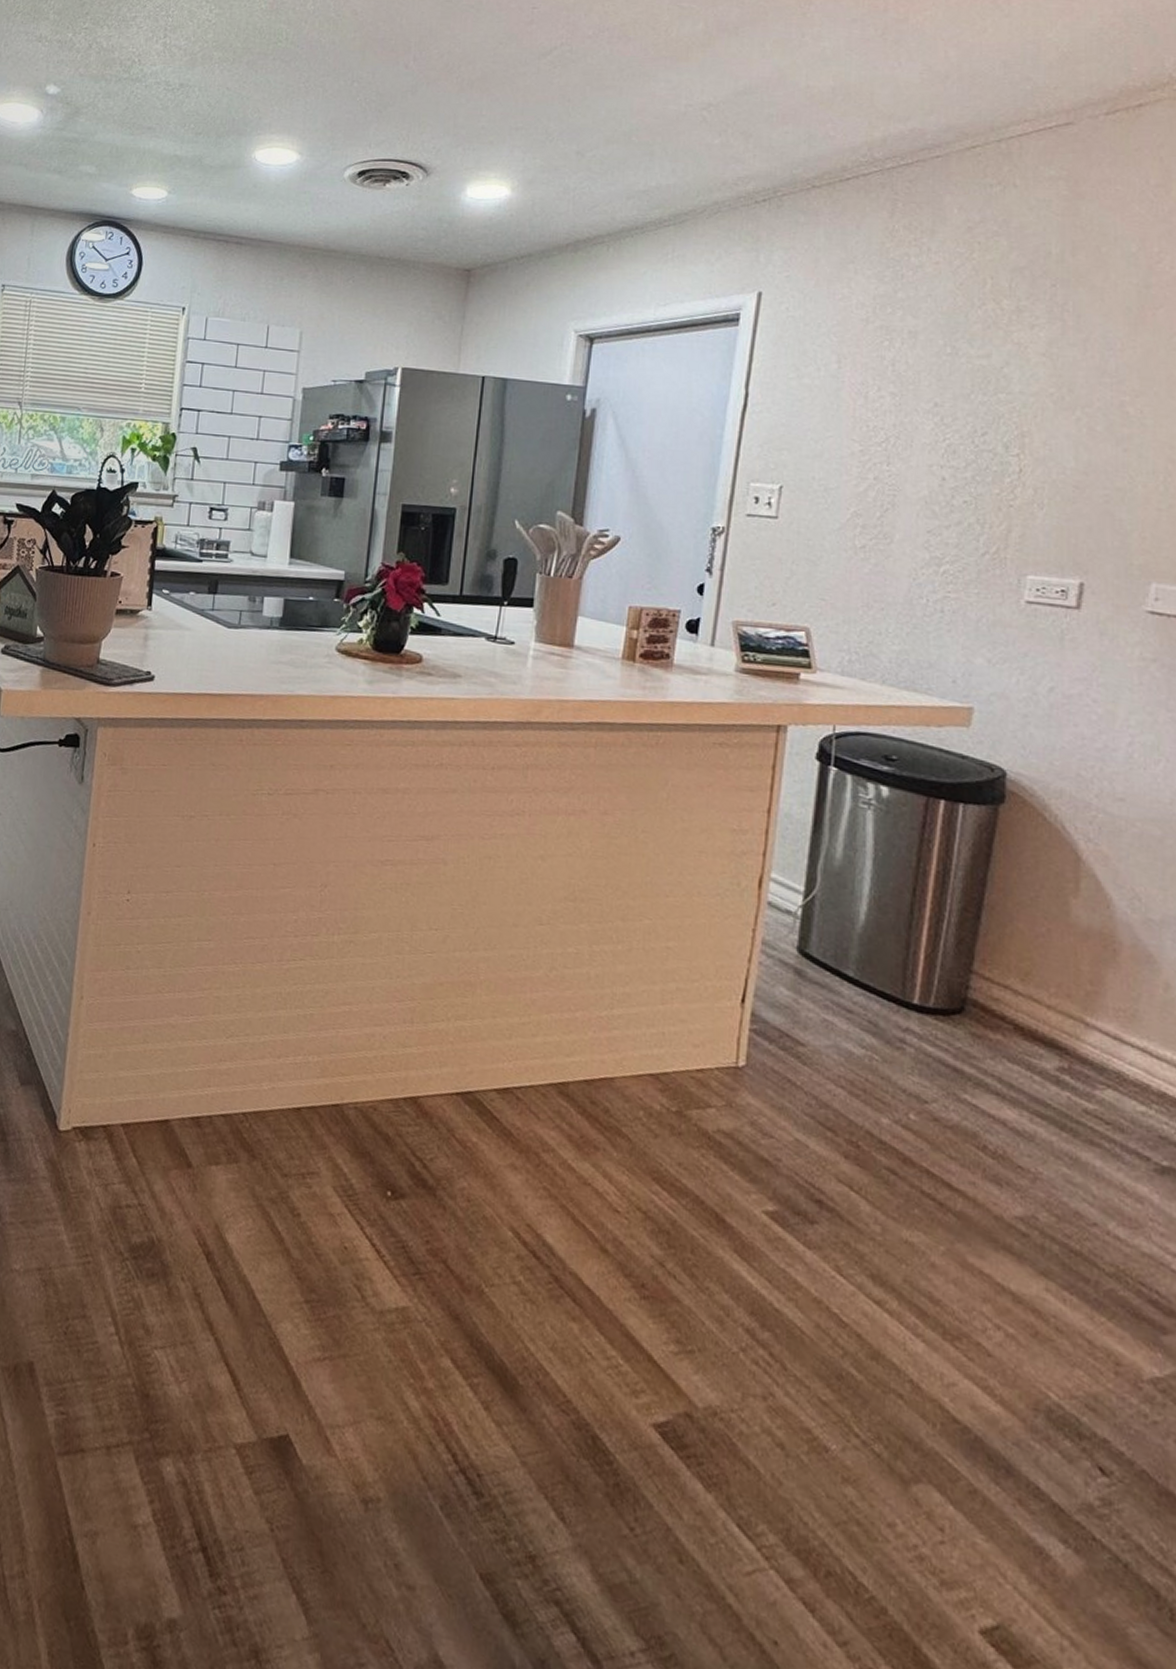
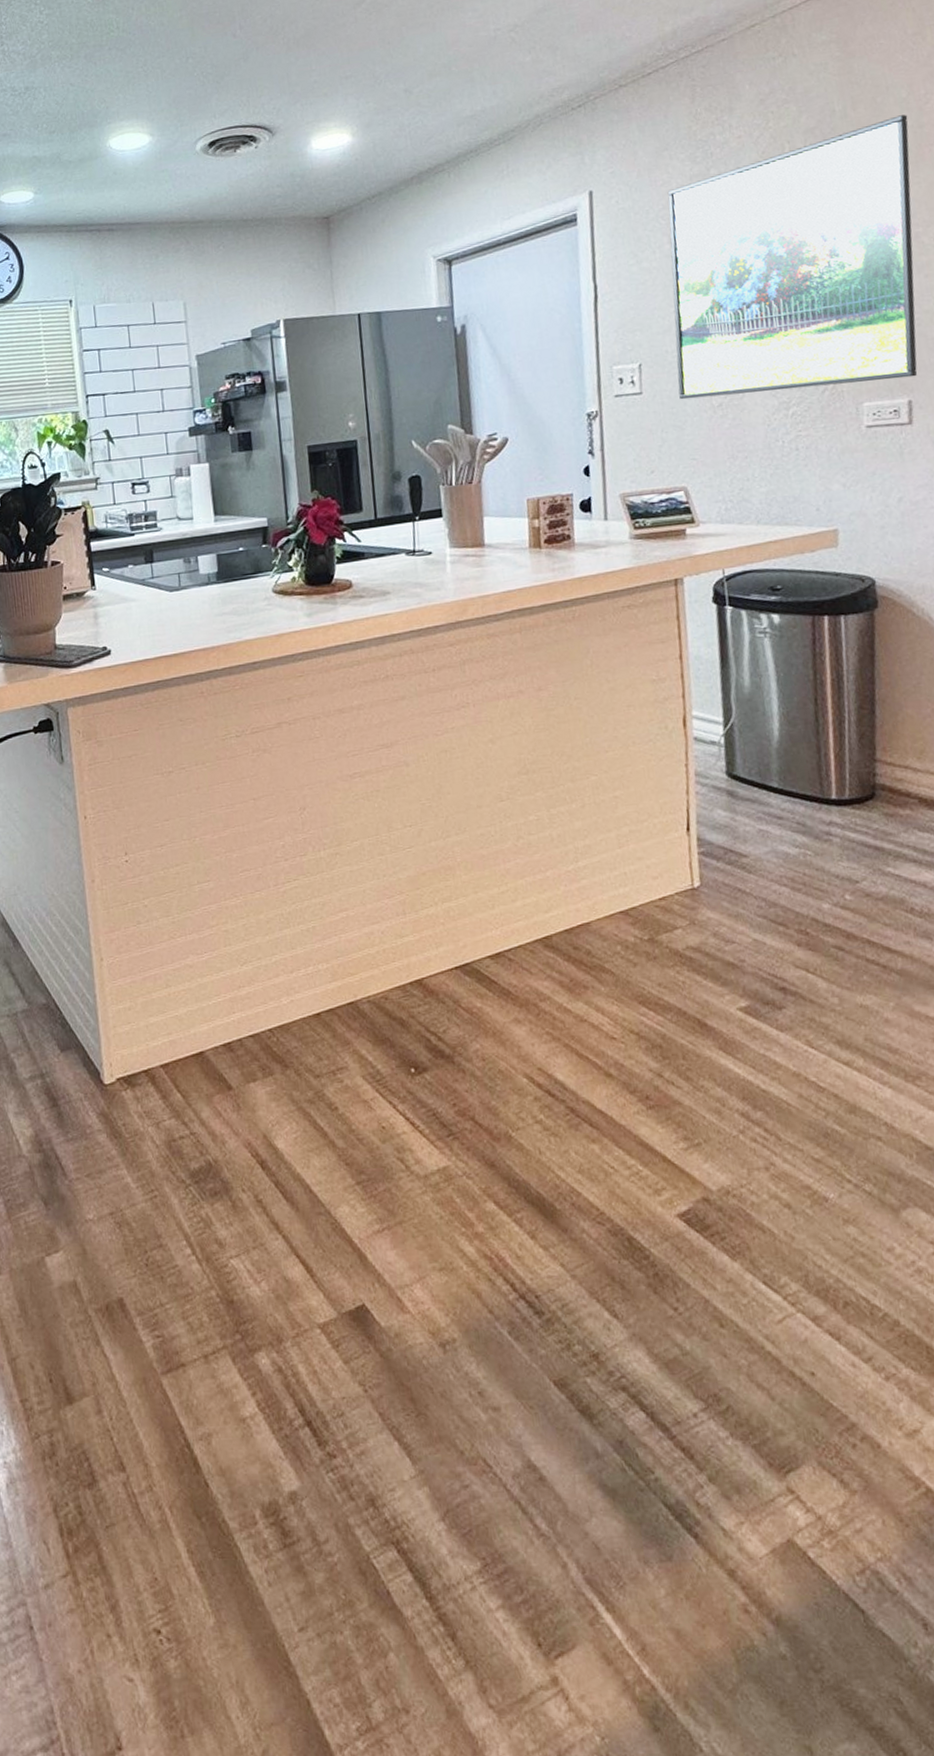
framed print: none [819,270,1134,558] -> present [667,115,918,400]

